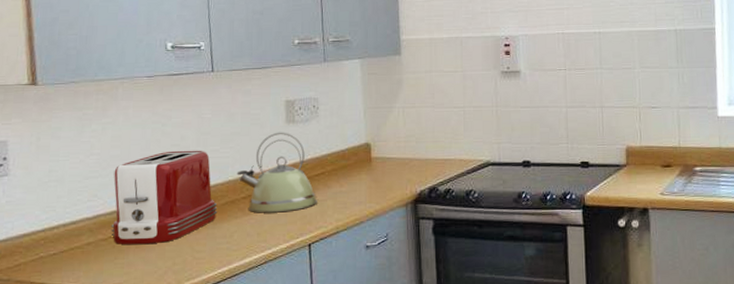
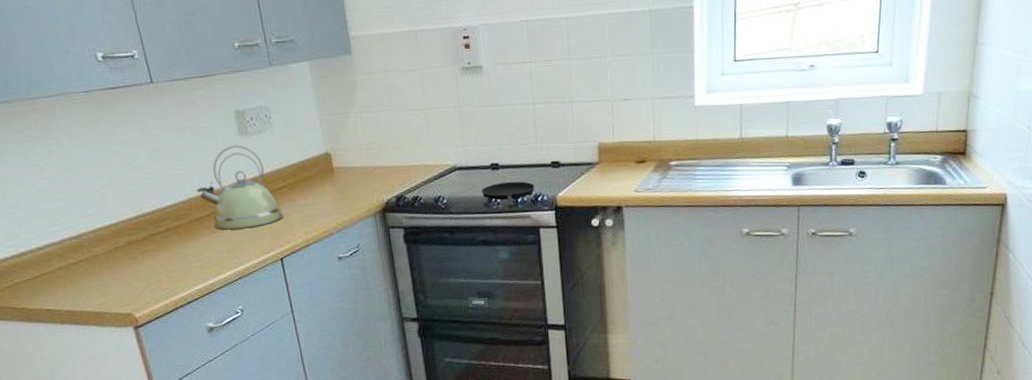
toaster: present [111,150,218,244] -> none [70,168,184,268]
frying pan: none [512,179,564,204] -> present [482,181,535,208]

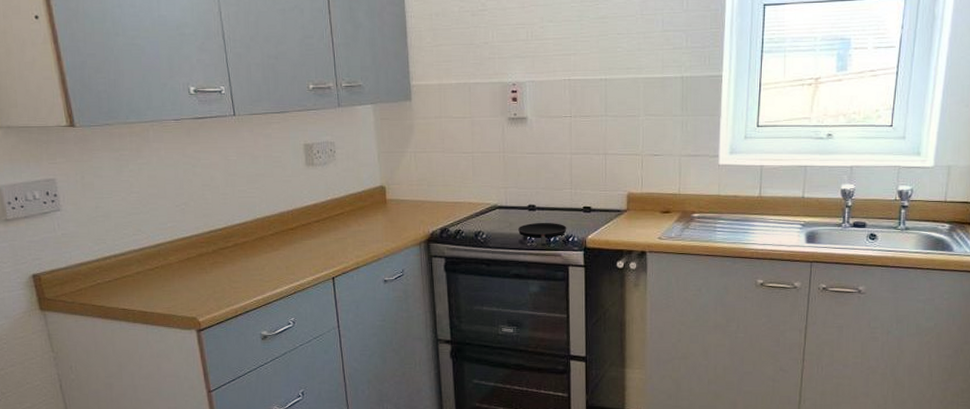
kettle: present [196,145,284,230] -> none [263,174,338,249]

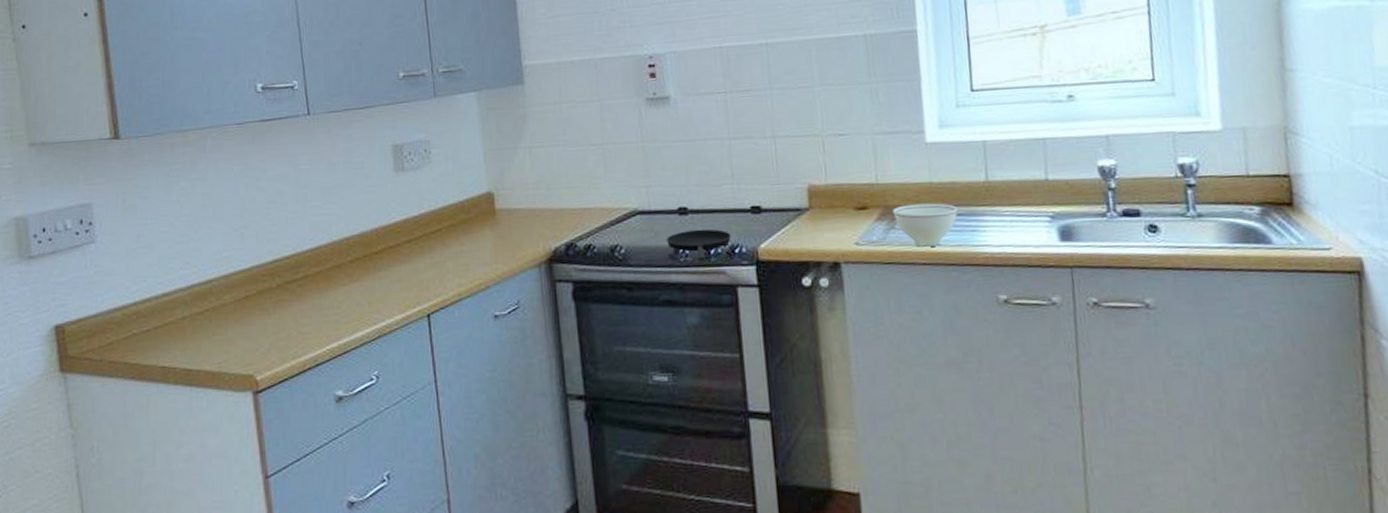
bowl: none [688,211,736,243] -> present [892,203,958,247]

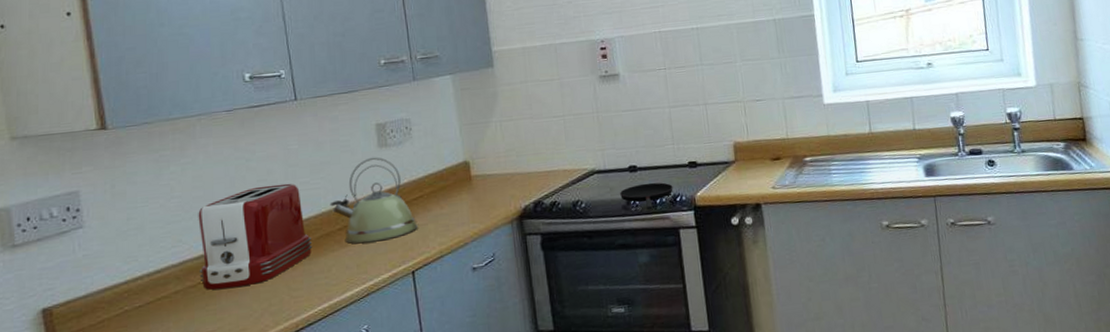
toaster: none [207,206,322,318] -> present [198,183,313,290]
kettle: none [341,182,435,279] -> present [330,157,418,244]
bowl: present [892,203,958,247] -> none [800,151,850,187]

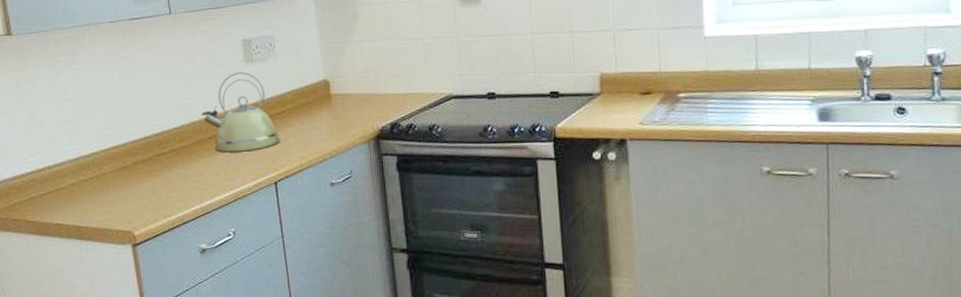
toaster: present [198,183,313,290] -> none [88,92,186,185]
frying pan: present [620,182,673,209] -> none [477,111,533,138]

